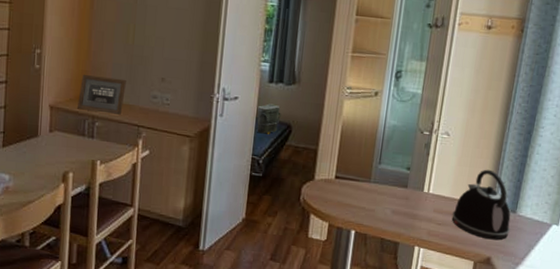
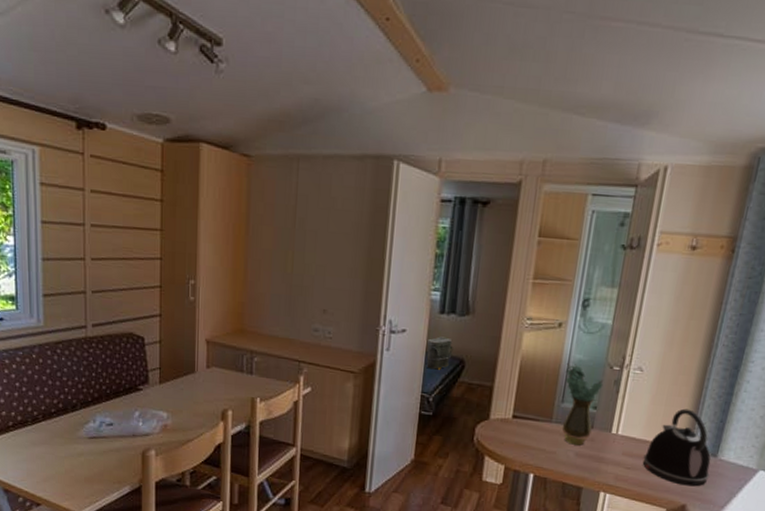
picture frame: present [78,75,126,115] -> none [235,307,285,349]
vase: none [379,128,416,204] -> present [561,363,604,446]

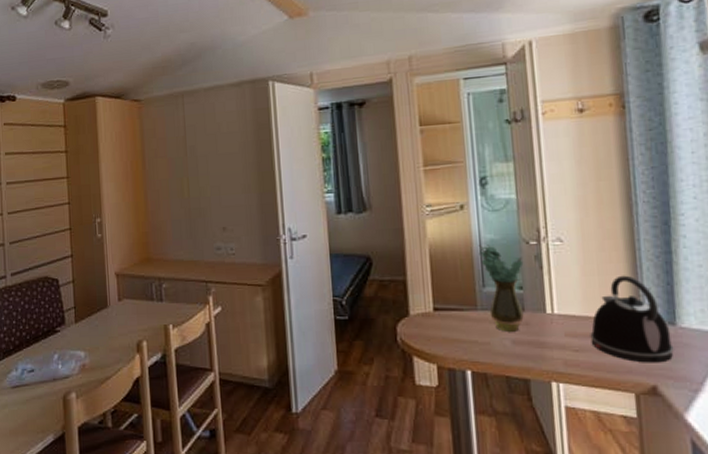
bag: present [426,336,453,370] -> none [329,236,357,271]

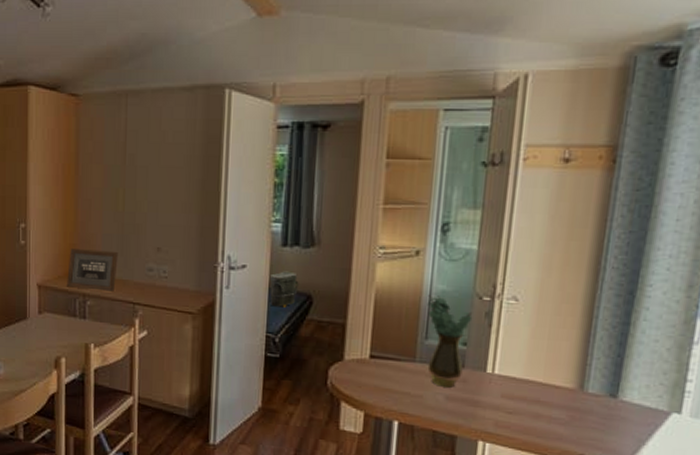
picture frame: none [142,234,188,273] -> present [67,249,118,291]
bag: none [329,236,357,271] -> present [269,271,299,308]
kettle: present [590,275,674,363] -> none [527,342,610,434]

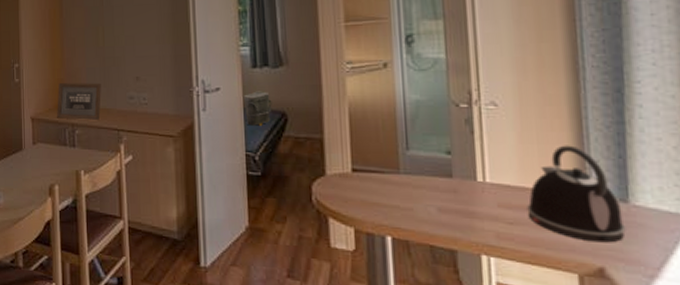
vase: present [427,295,473,388] -> none [402,105,453,199]
kettle: none [527,342,610,434] -> present [527,145,626,243]

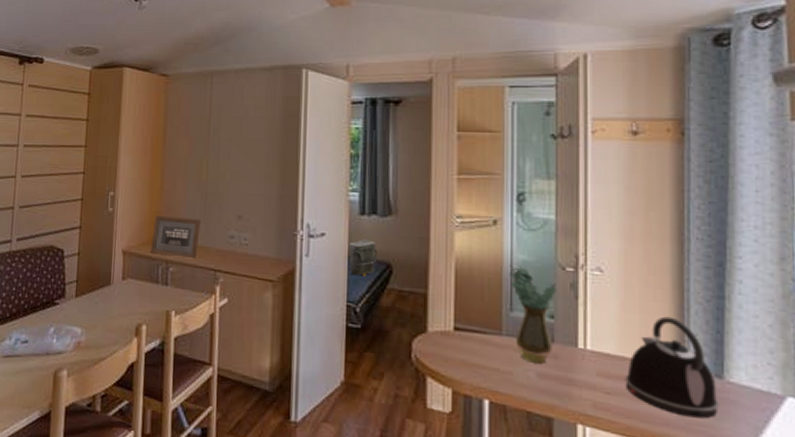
vase: none [402,105,453,199] -> present [509,265,558,364]

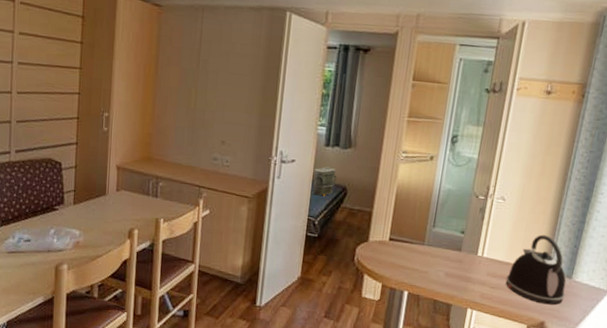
picture frame: present [151,216,201,258] -> none [143,137,188,176]
vase: present [509,265,558,364] -> none [433,192,470,266]

